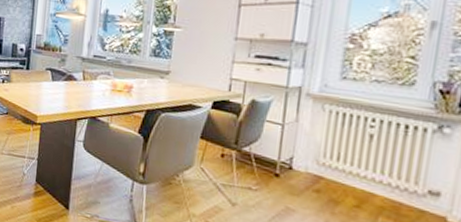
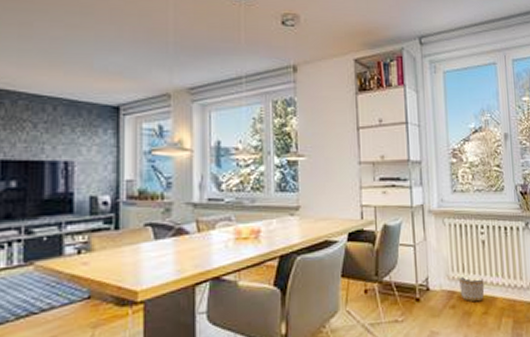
planter: none [329,164,364,194] -> present [459,275,485,302]

